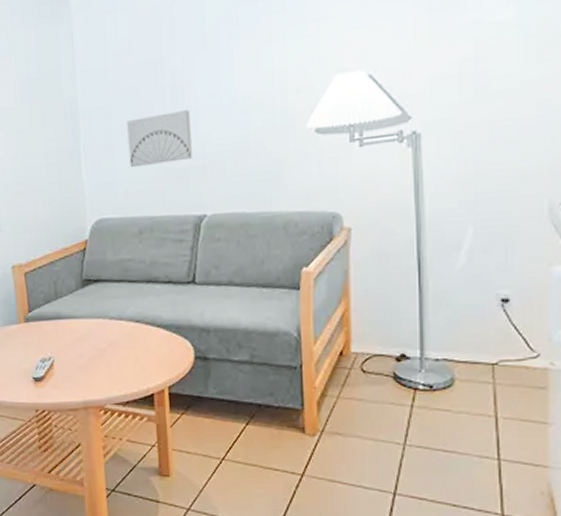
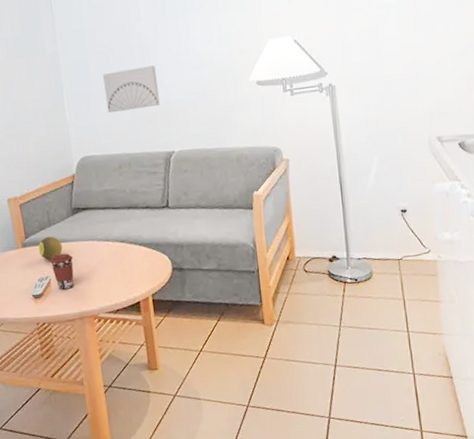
fruit: none [42,311,69,339] -> present [38,236,63,260]
coffee cup: none [54,332,80,374] -> present [50,253,74,290]

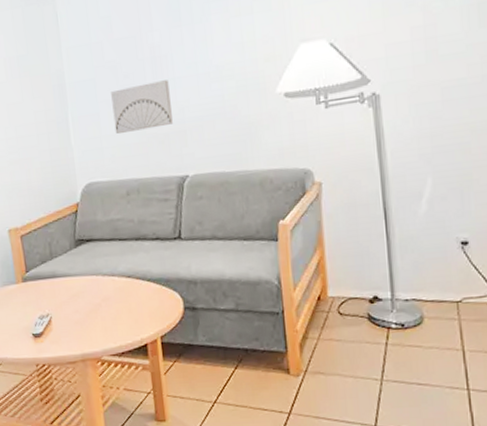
fruit: present [38,236,63,260] -> none [39,270,65,296]
coffee cup: present [50,253,74,290] -> none [51,289,76,329]

